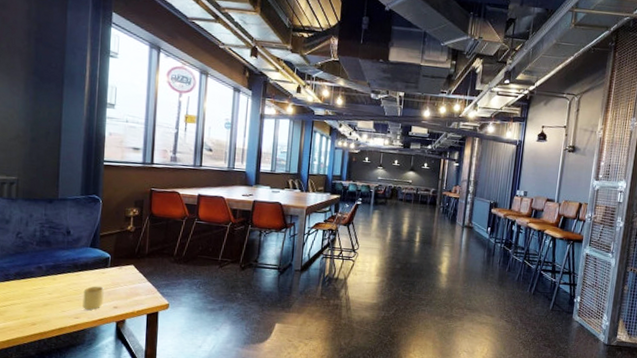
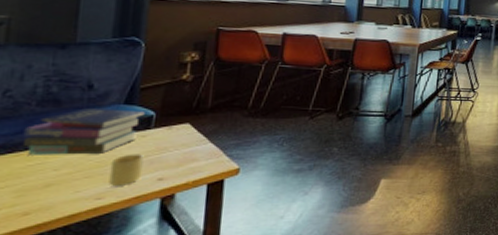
books: none [29,249,104,284] -> present [23,108,145,155]

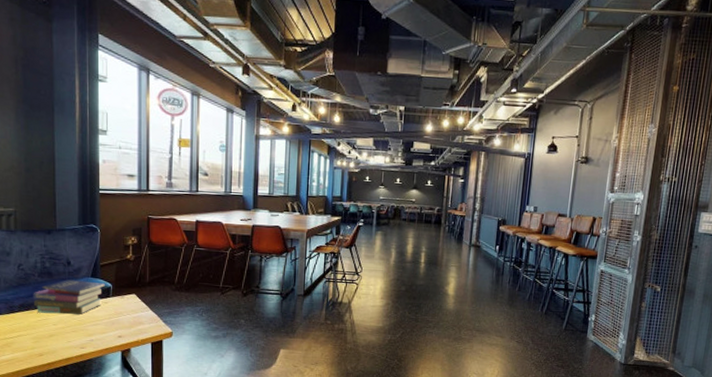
cup: present [108,154,144,186] -> none [87,316,108,340]

